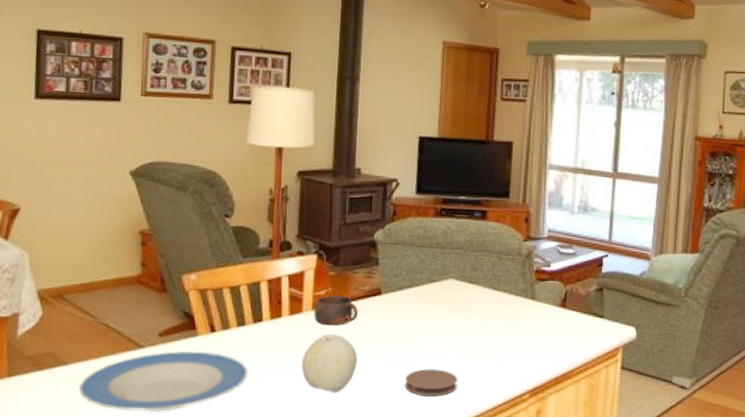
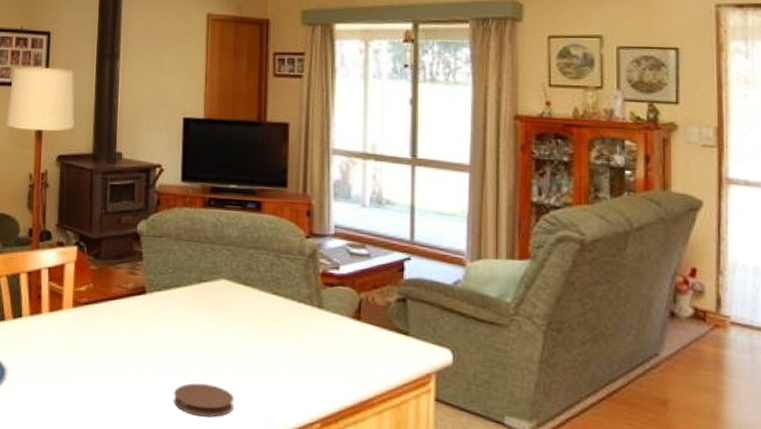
fruit: present [301,334,358,392] -> none [61,335,121,403]
cup: present [314,295,358,326] -> none [74,291,121,326]

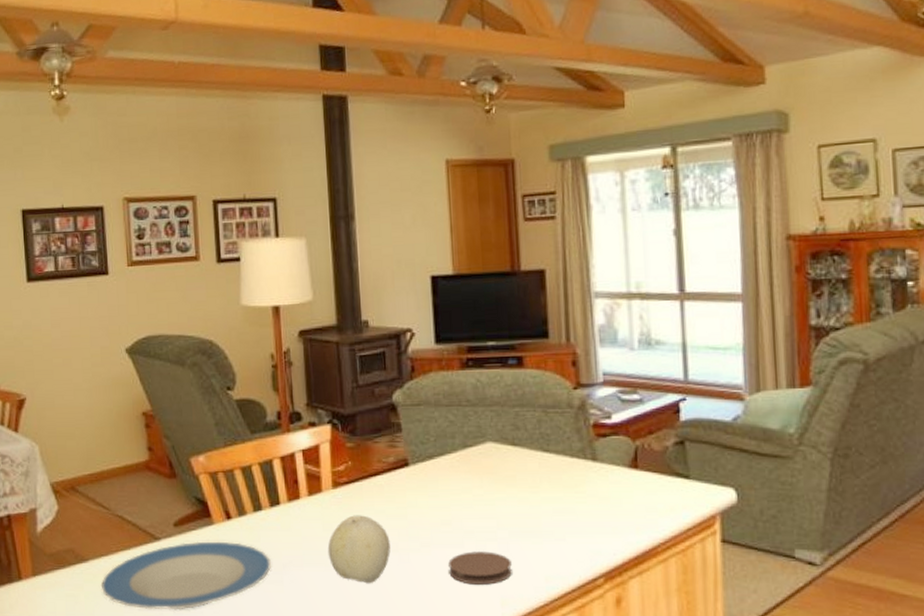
fruit: none [61,335,121,403] -> present [327,515,391,583]

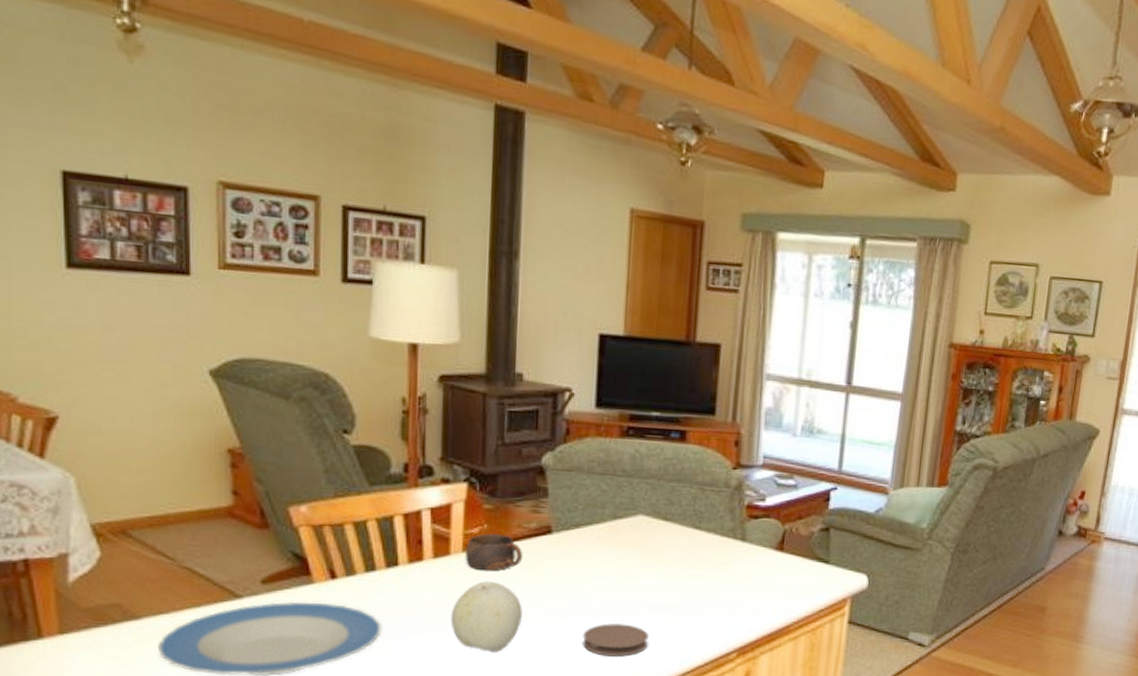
cup: none [335,470,385,506] -> present [465,534,522,571]

